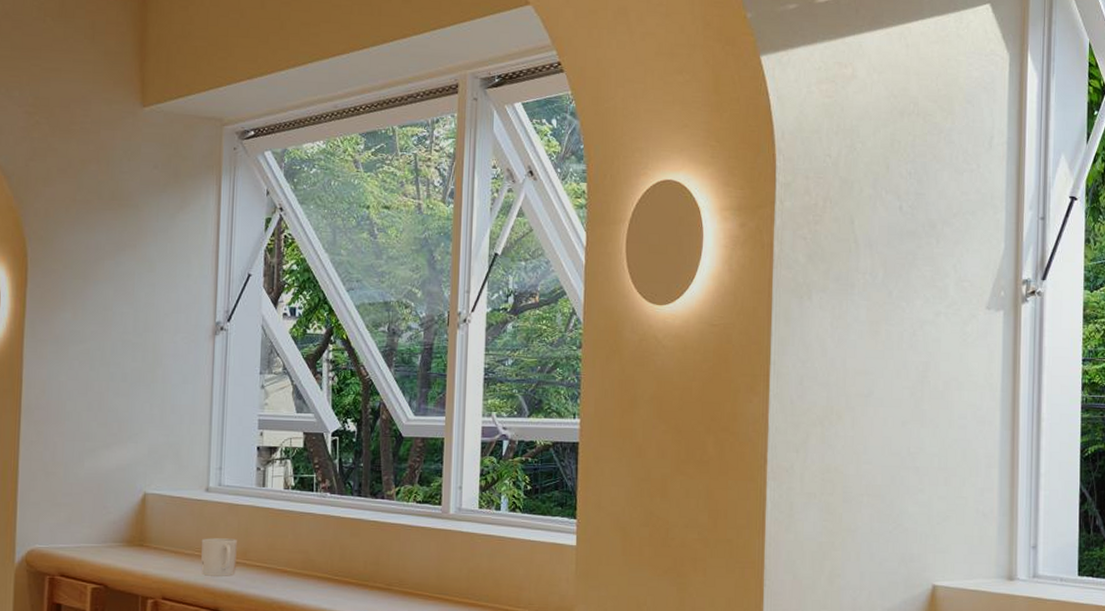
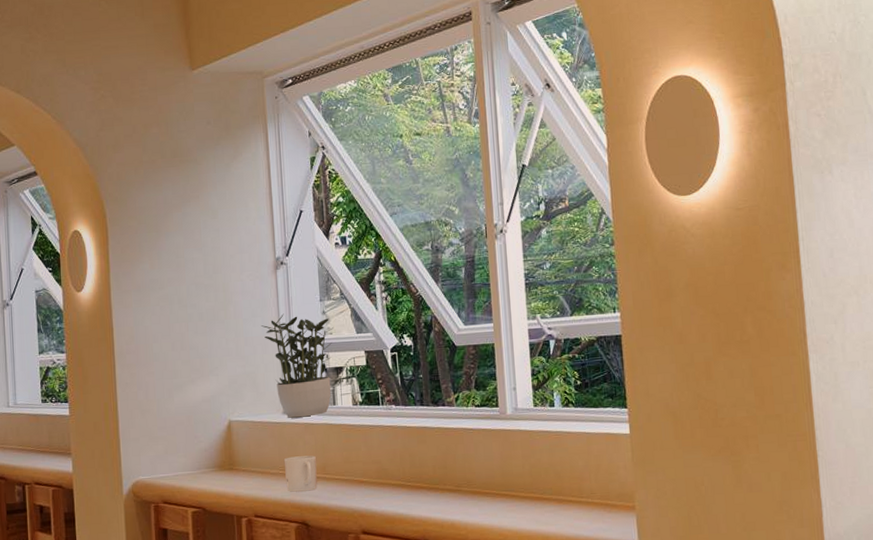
potted plant: none [191,383,271,497] -> present [260,313,333,418]

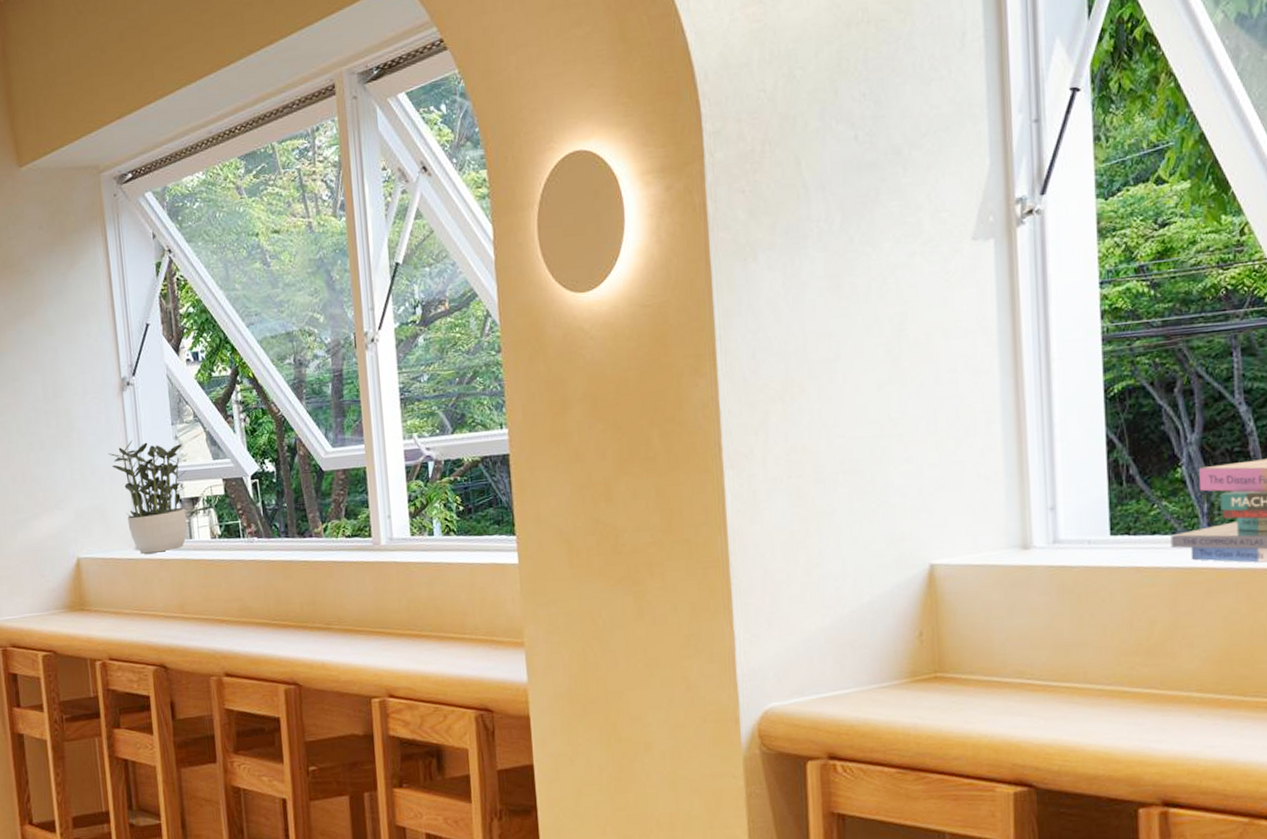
mug: present [283,455,318,492] -> none [138,593,175,633]

